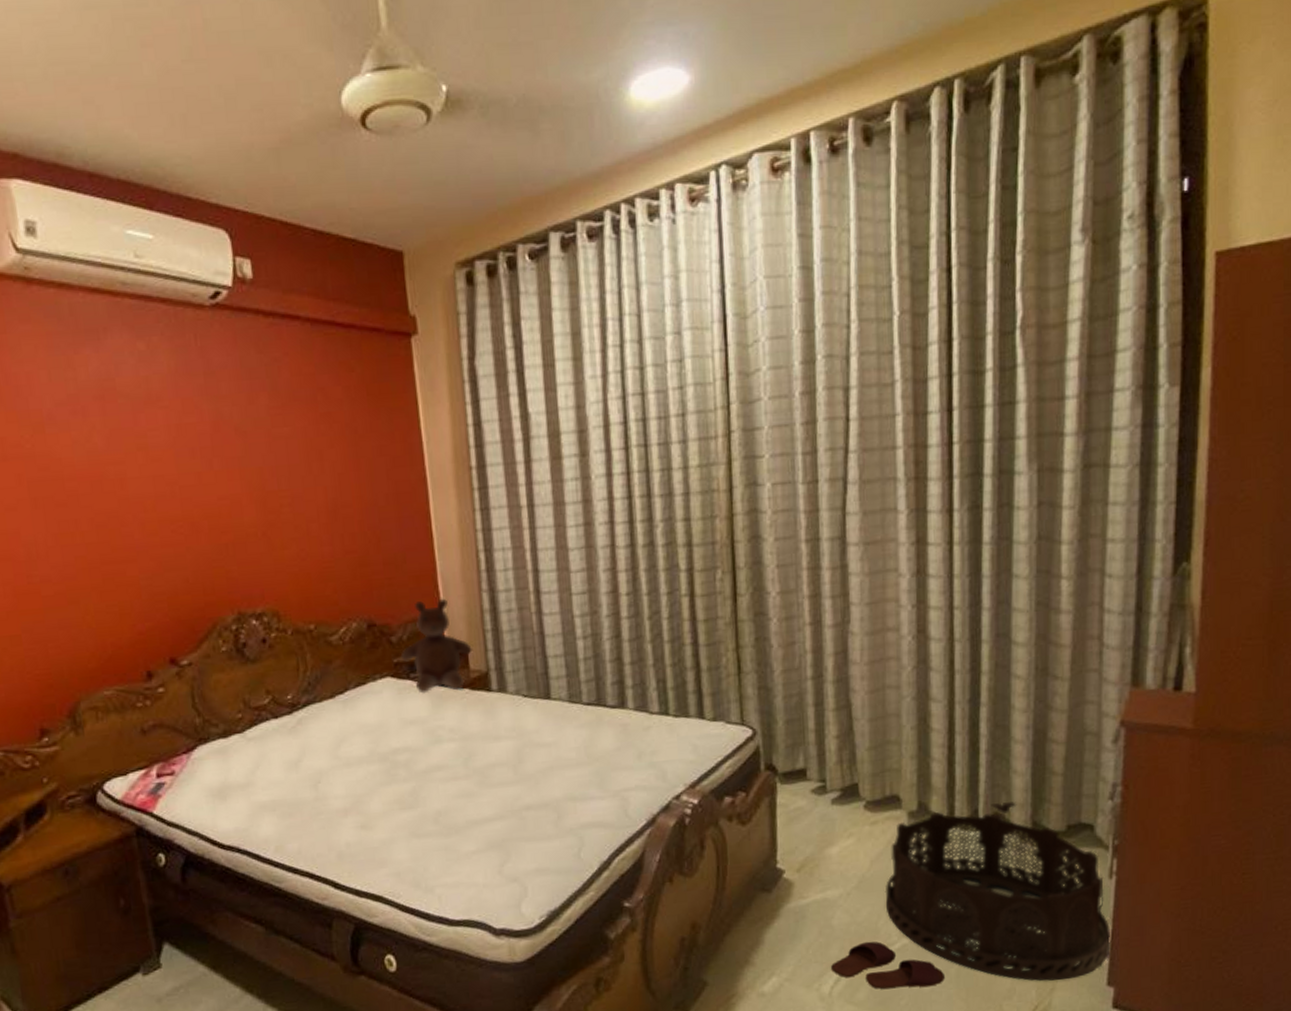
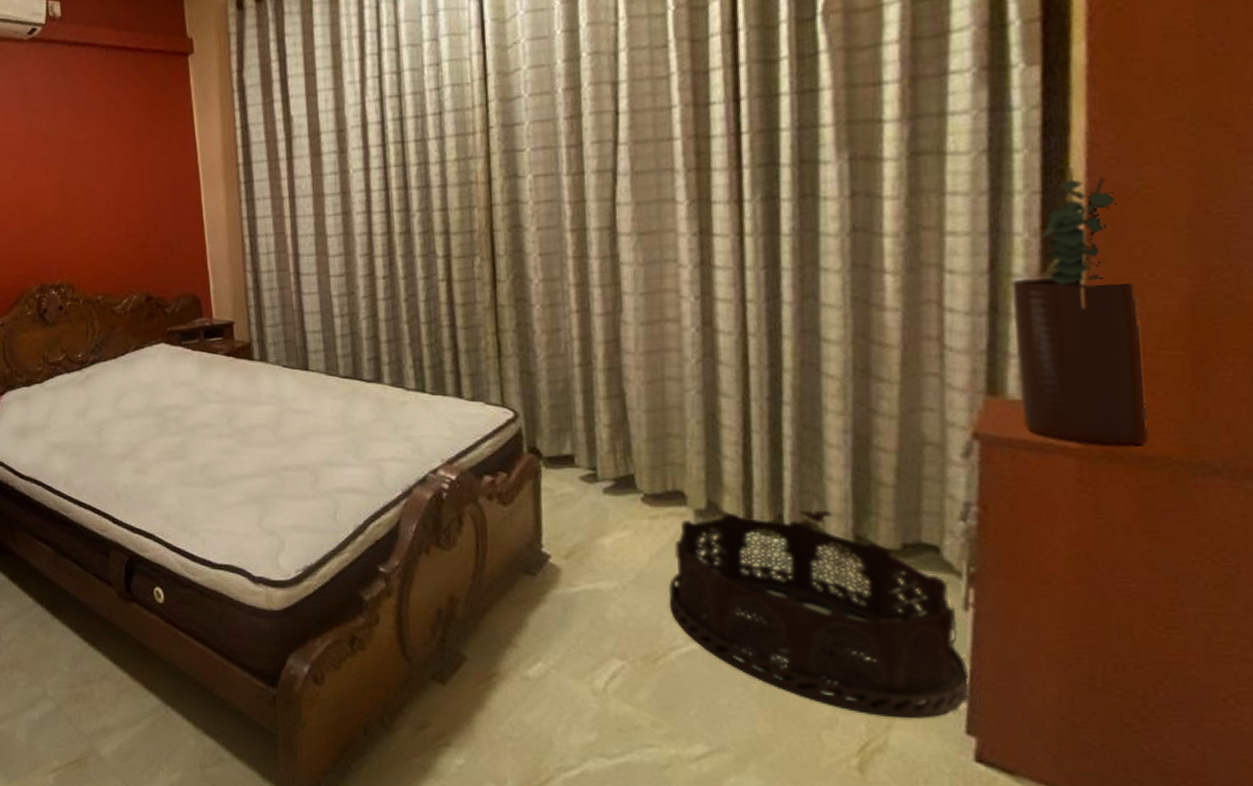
teddy bear: present [400,598,472,694] -> none [173,277,237,359]
slippers: present [830,941,944,989] -> none [604,640,744,699]
vase: none [1152,479,1238,726] -> present [1011,166,1148,448]

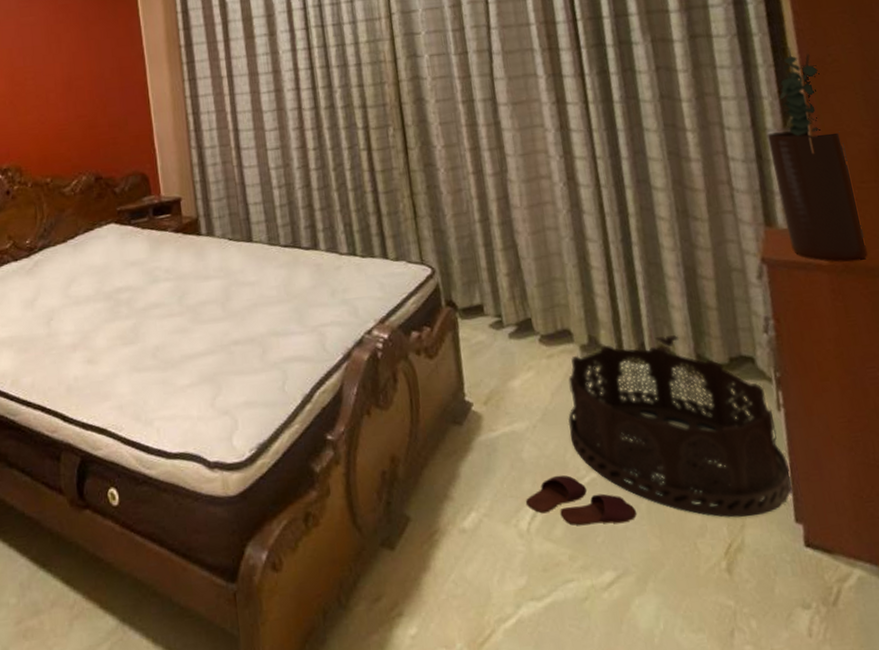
slippers: none [604,640,744,699] -> present [525,475,636,526]

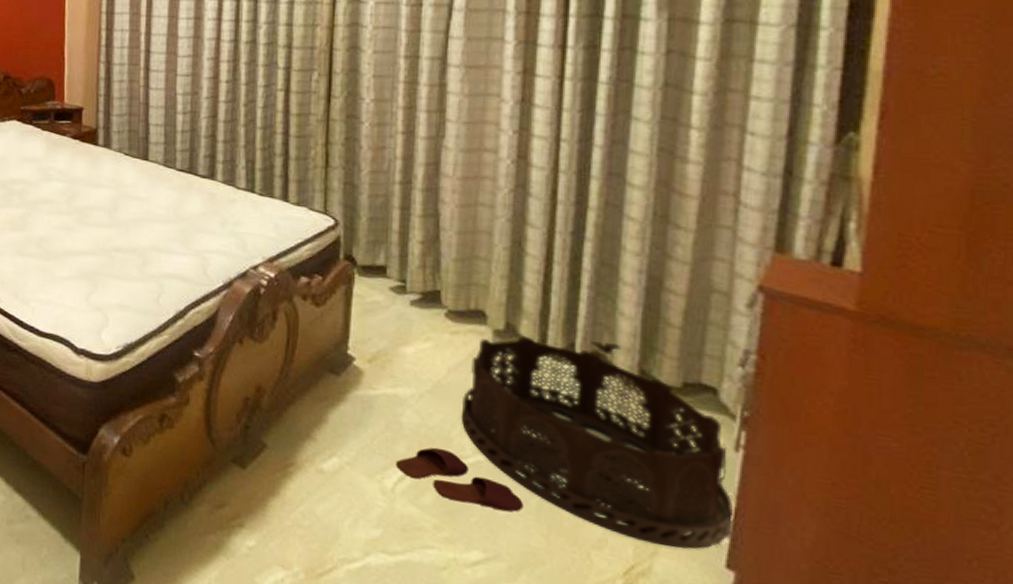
vase: present [767,46,868,263] -> none [805,48,924,316]

